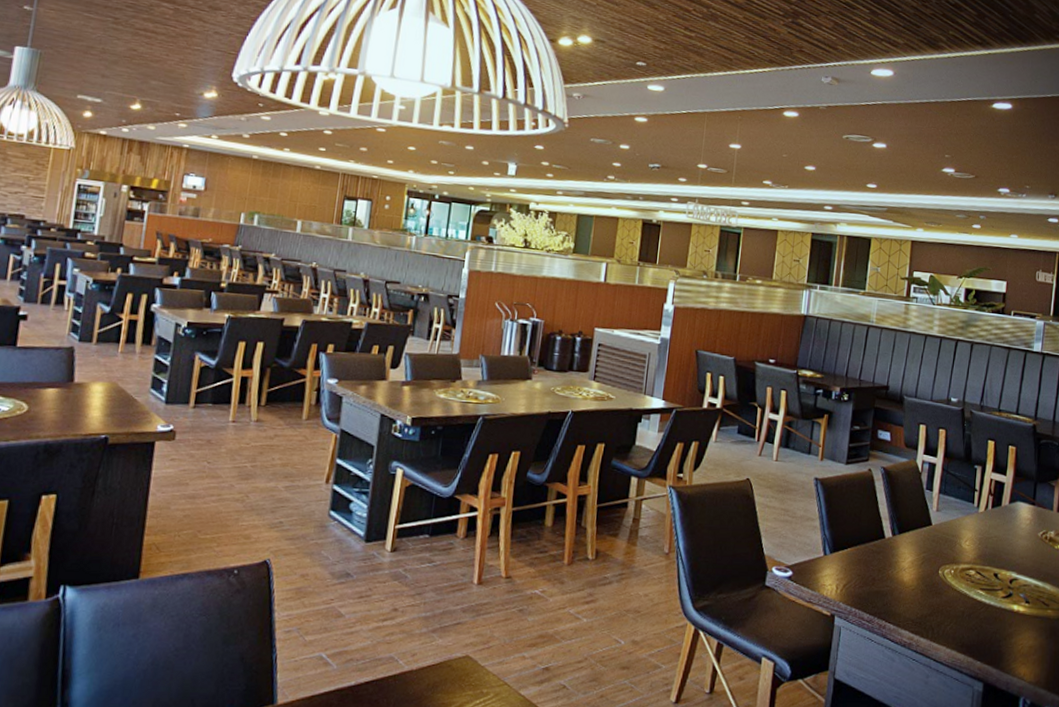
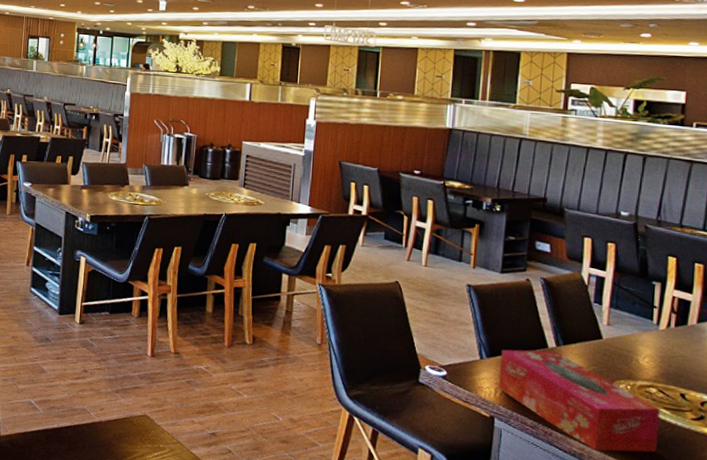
tissue box: none [839,540,977,639] -> present [498,349,660,453]

